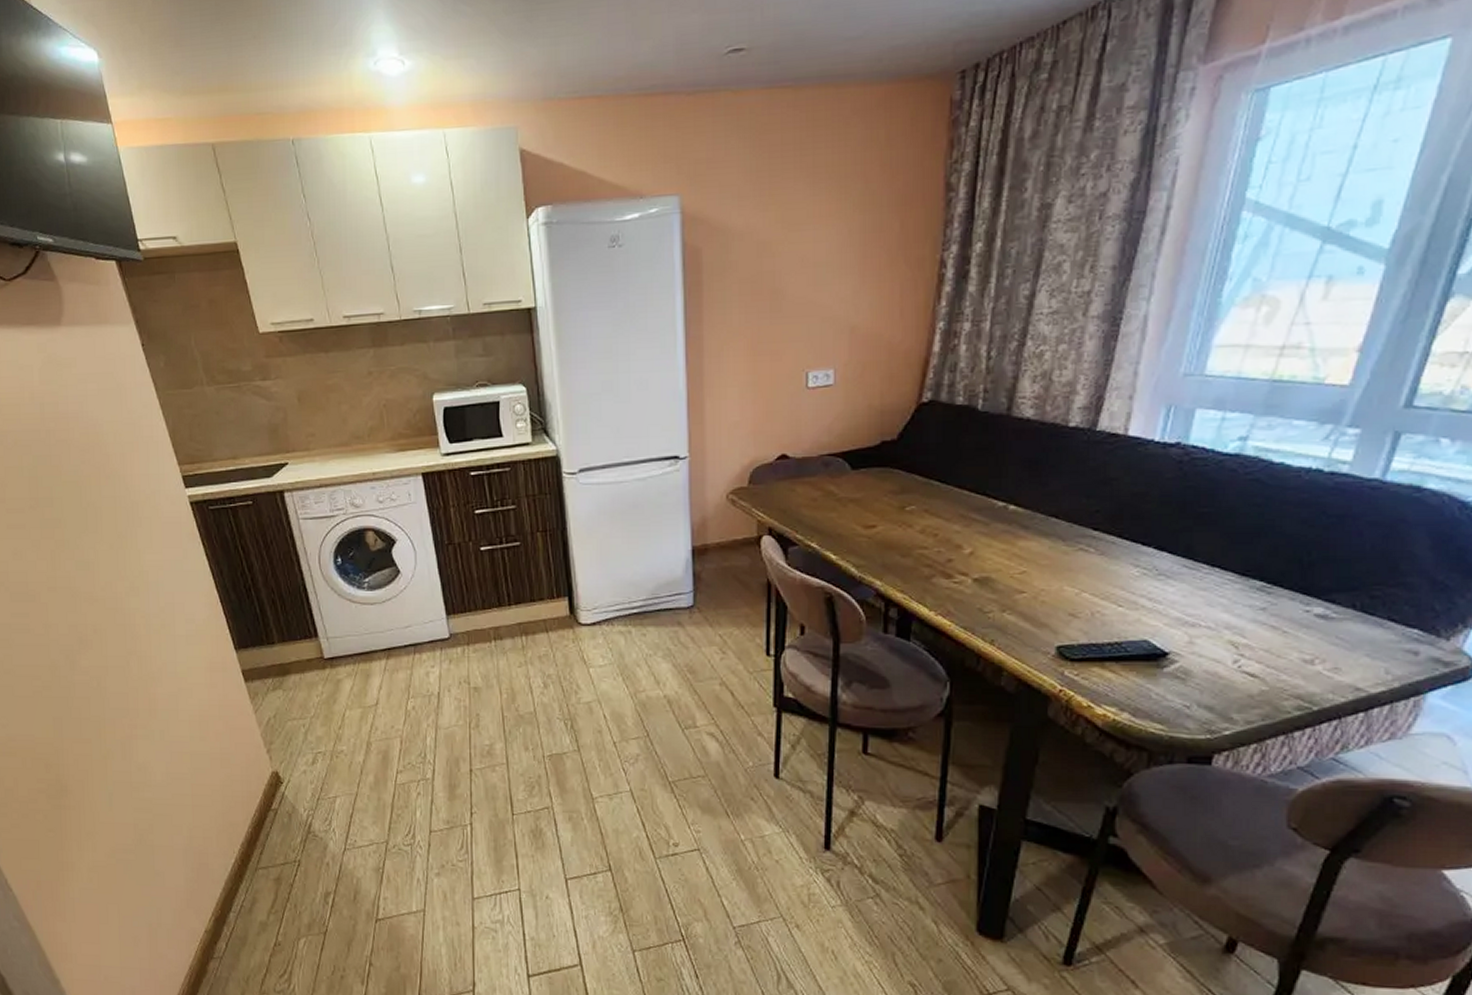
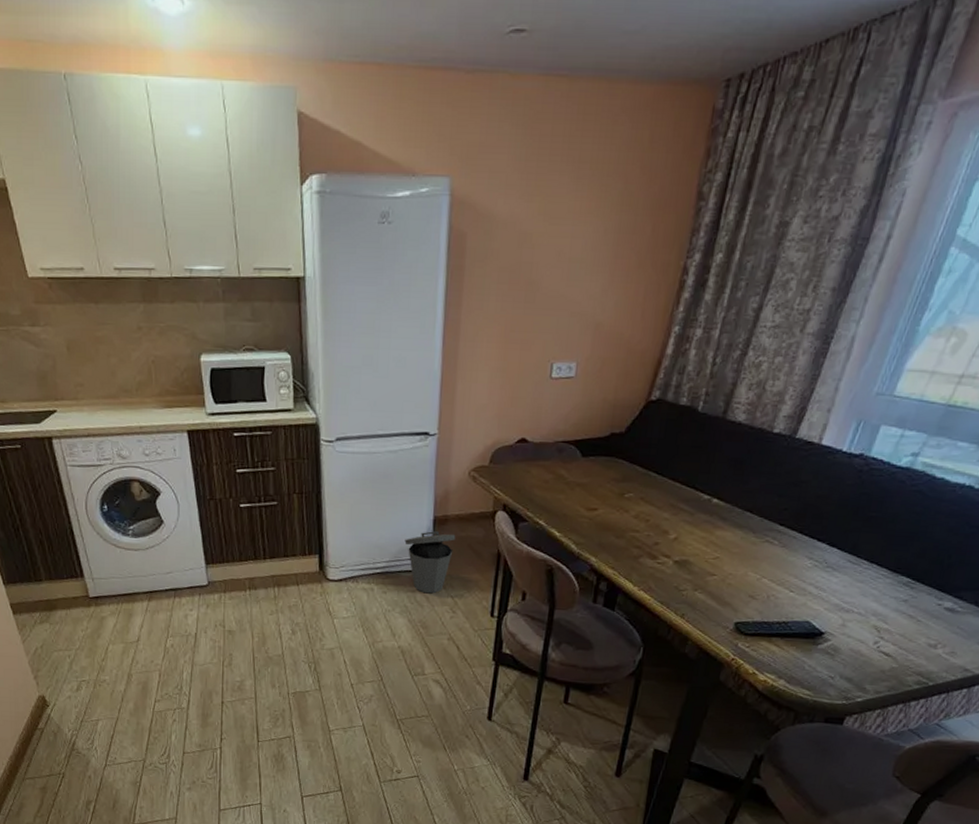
trash can: none [662,563,718,633] -> present [404,531,456,594]

